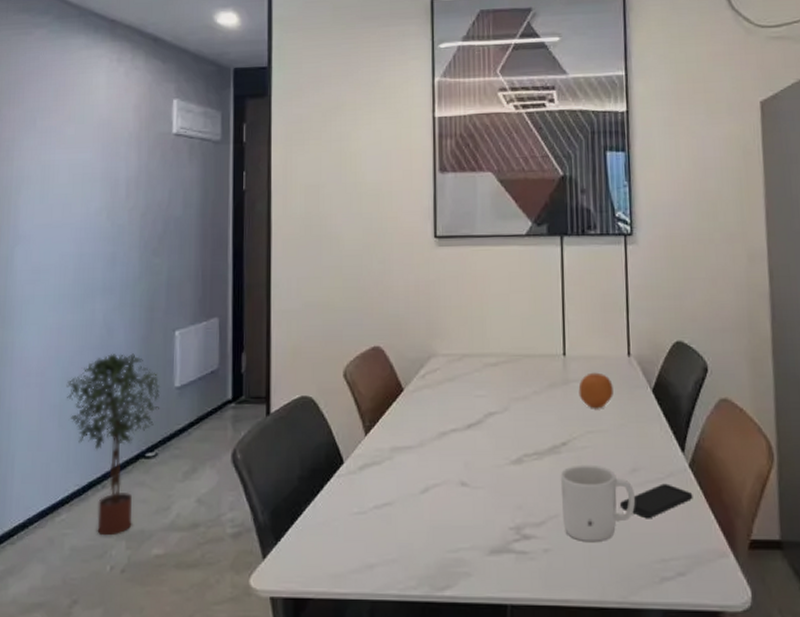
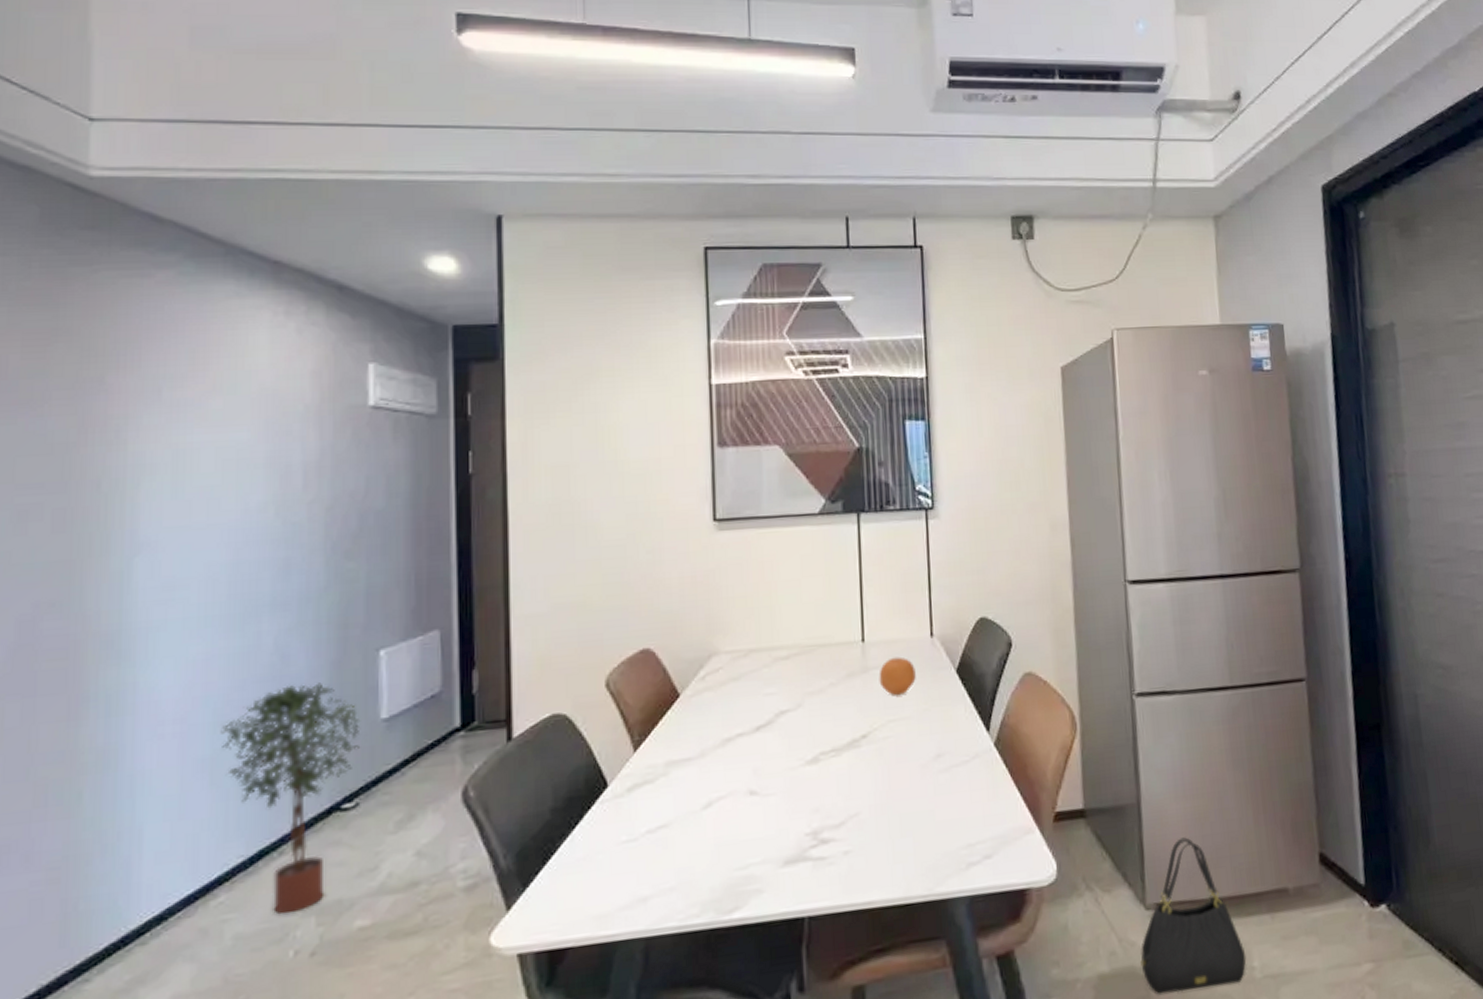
mug: present [560,464,636,543] -> none [860,755,941,838]
mobile phone: present [620,483,693,518] -> none [925,765,999,804]

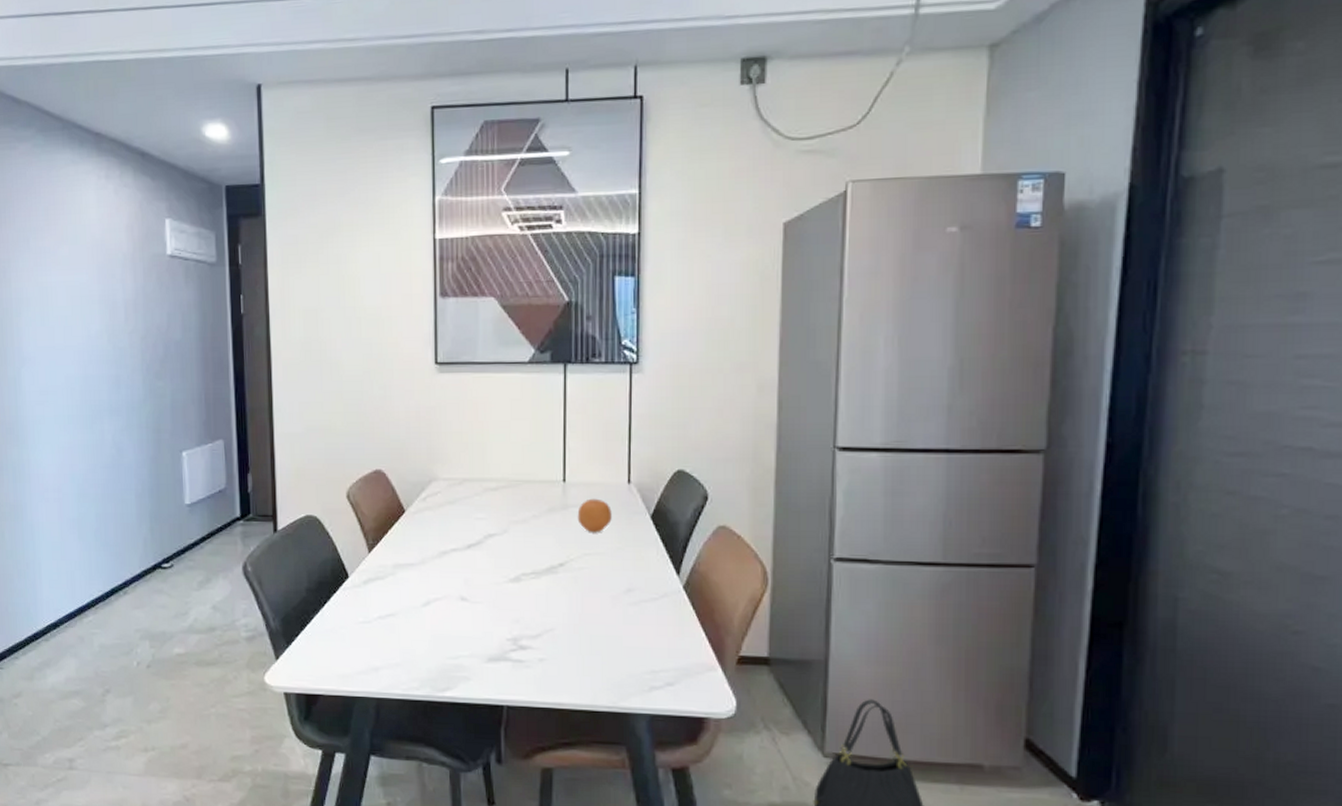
potted tree: present [220,682,361,915] -> none [83,471,173,636]

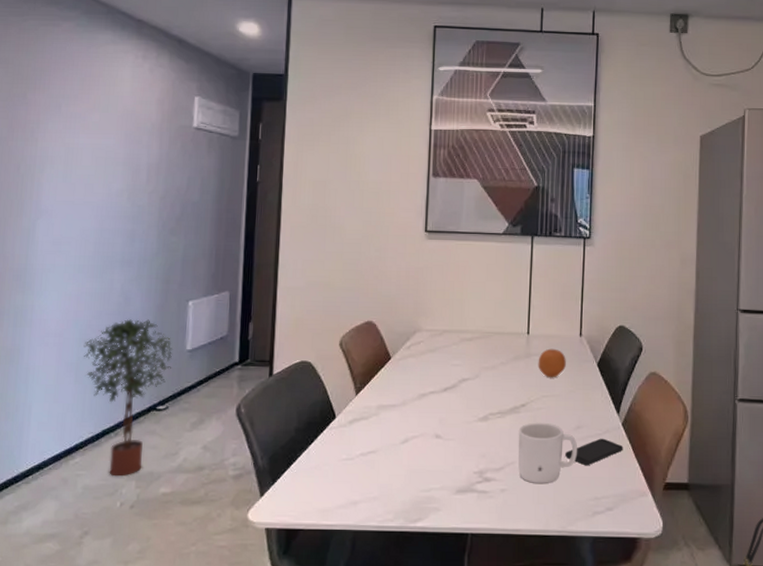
potted tree: none [83,471,173,636] -> present [83,318,173,477]
mug: none [556,584,629,654] -> present [517,422,578,484]
mobile phone: none [614,603,686,634] -> present [565,438,623,465]

